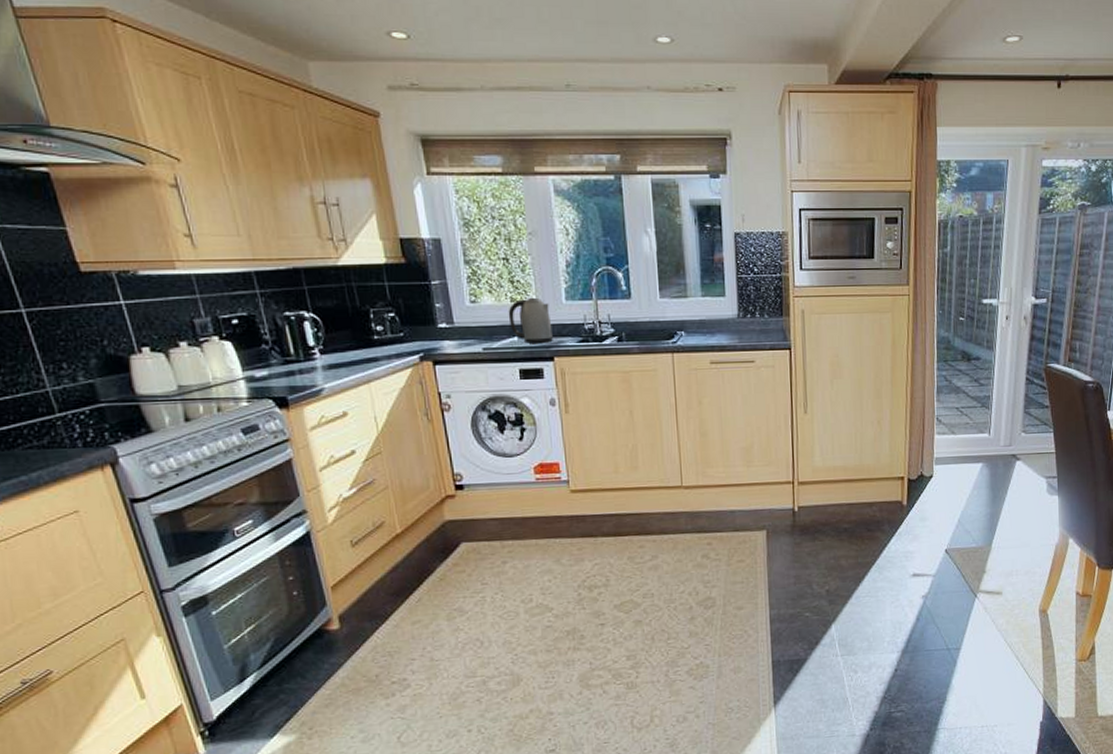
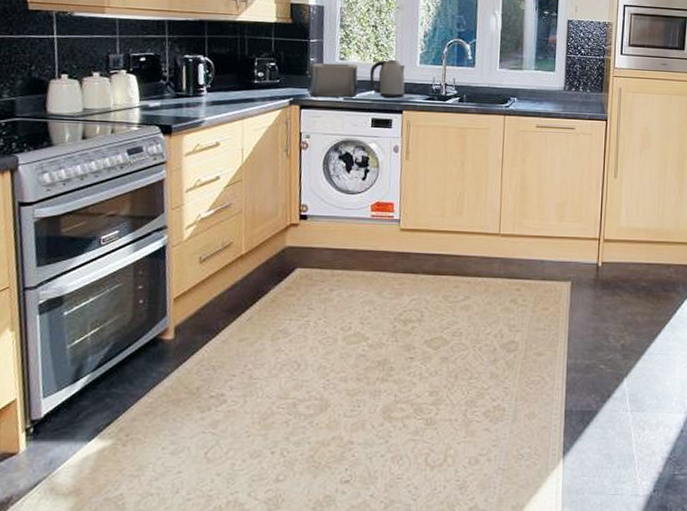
toaster: none [432,307,499,351] -> present [305,62,359,98]

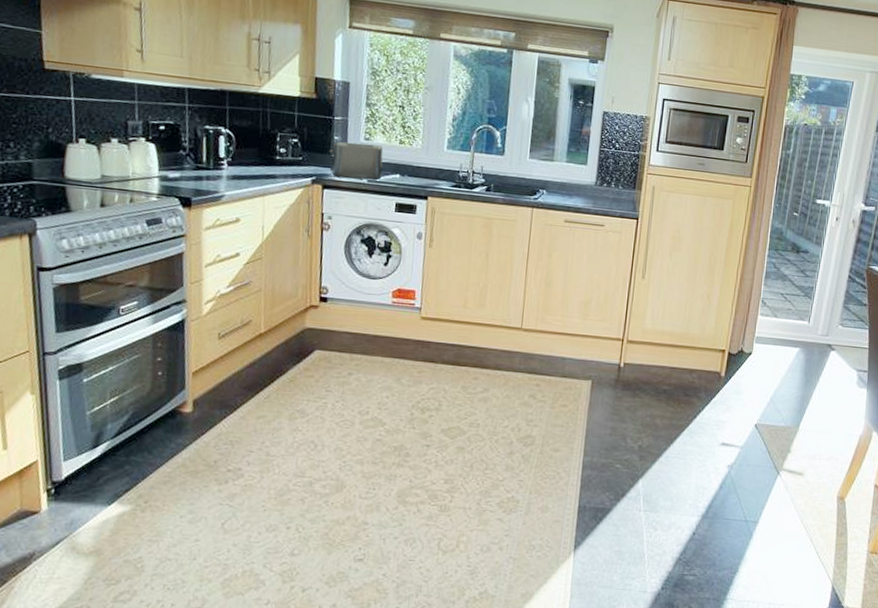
kettle: present [369,59,405,98] -> none [394,142,432,184]

